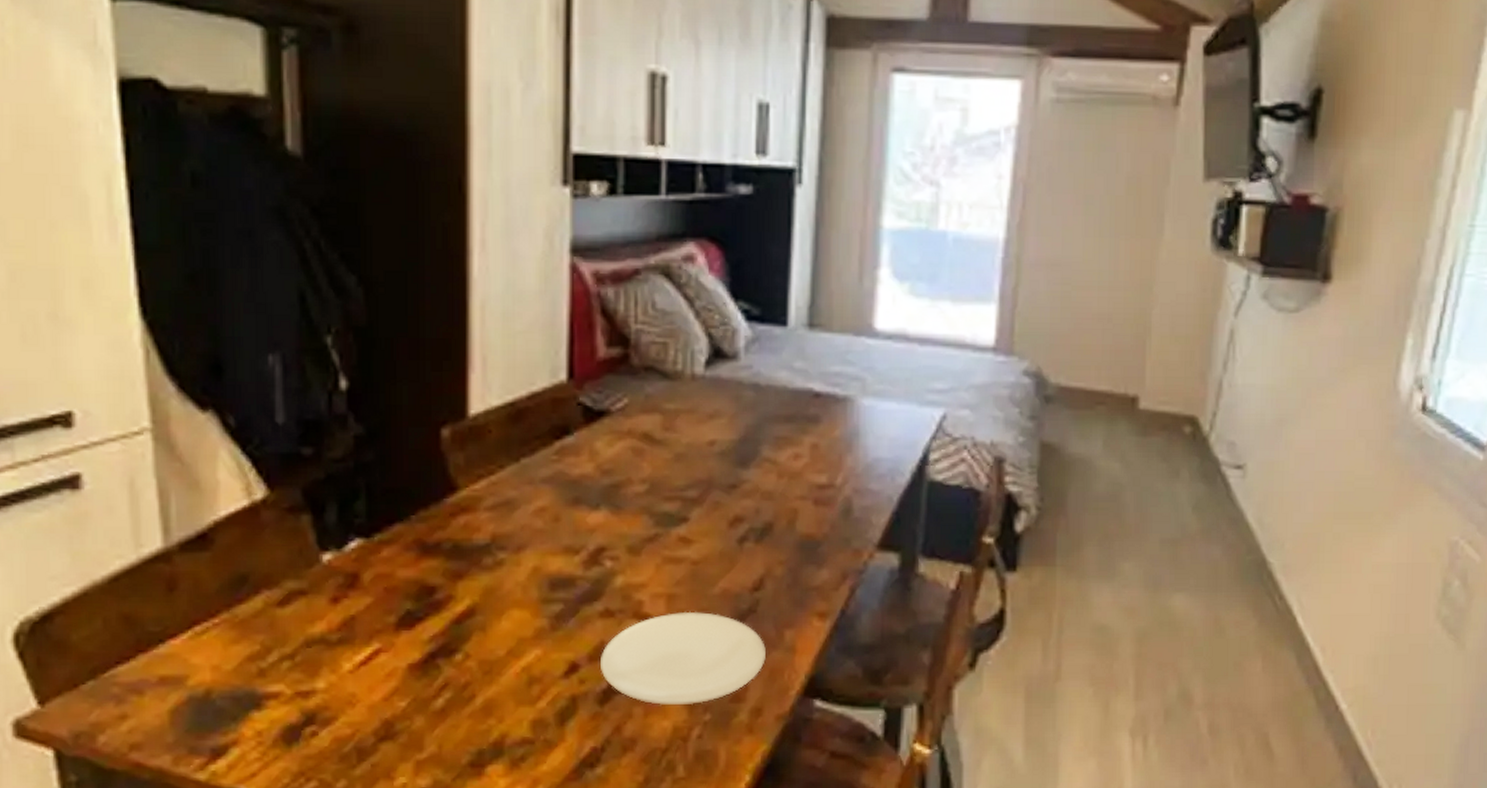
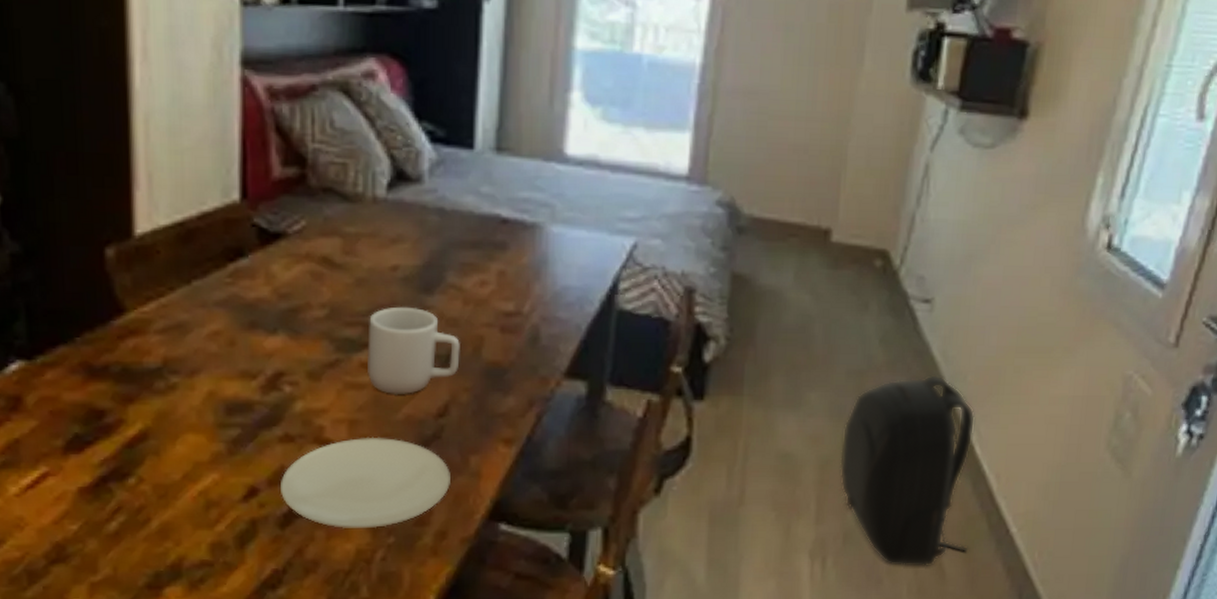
mug: none [685,480,775,569] -> present [367,306,460,395]
backpack: none [1158,542,1297,745] -> present [839,374,976,566]

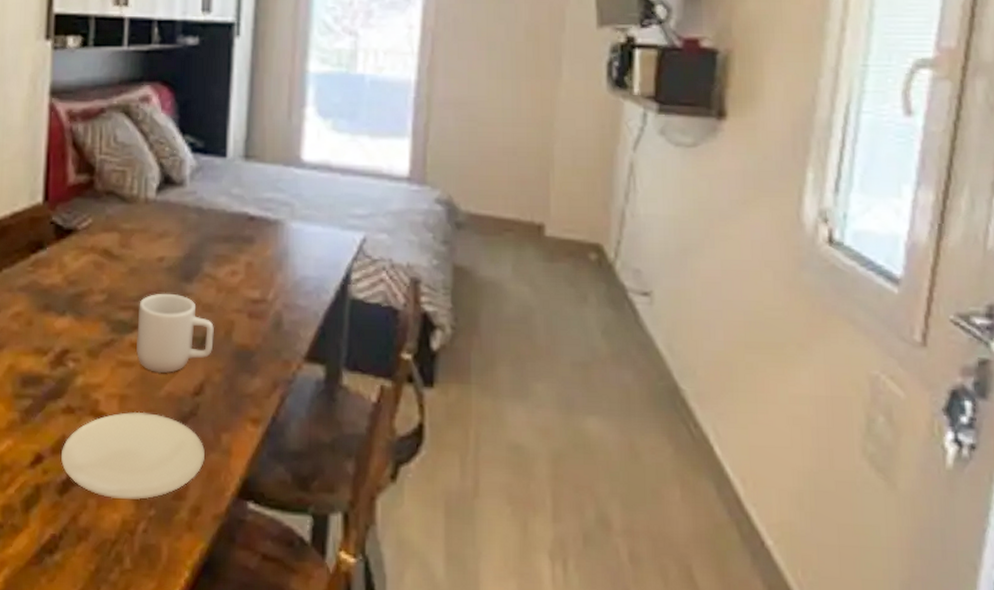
backpack: present [839,374,976,566] -> none [572,368,722,578]

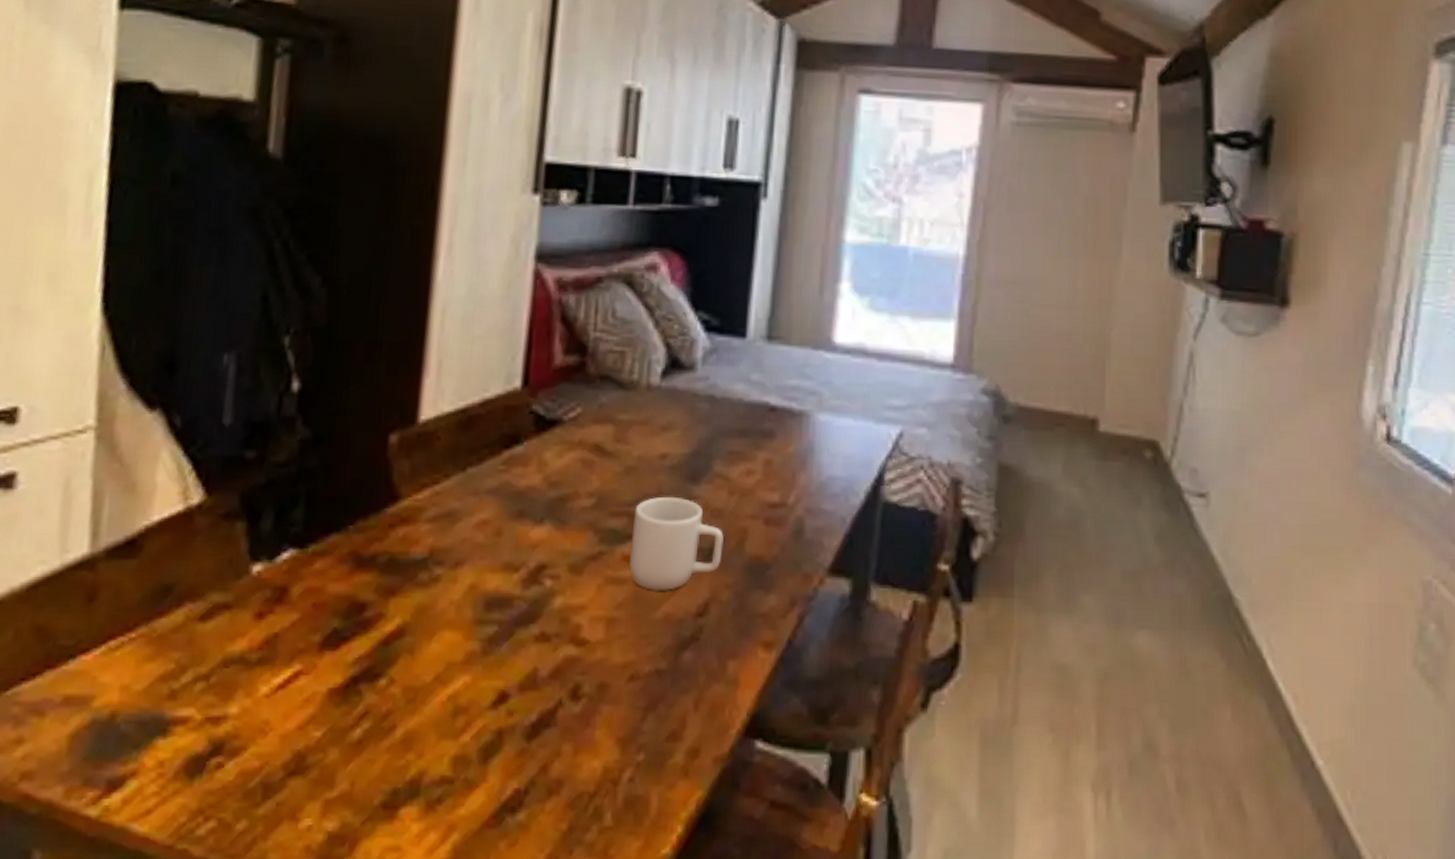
plate: present [61,411,205,501] -> none [531,637,707,744]

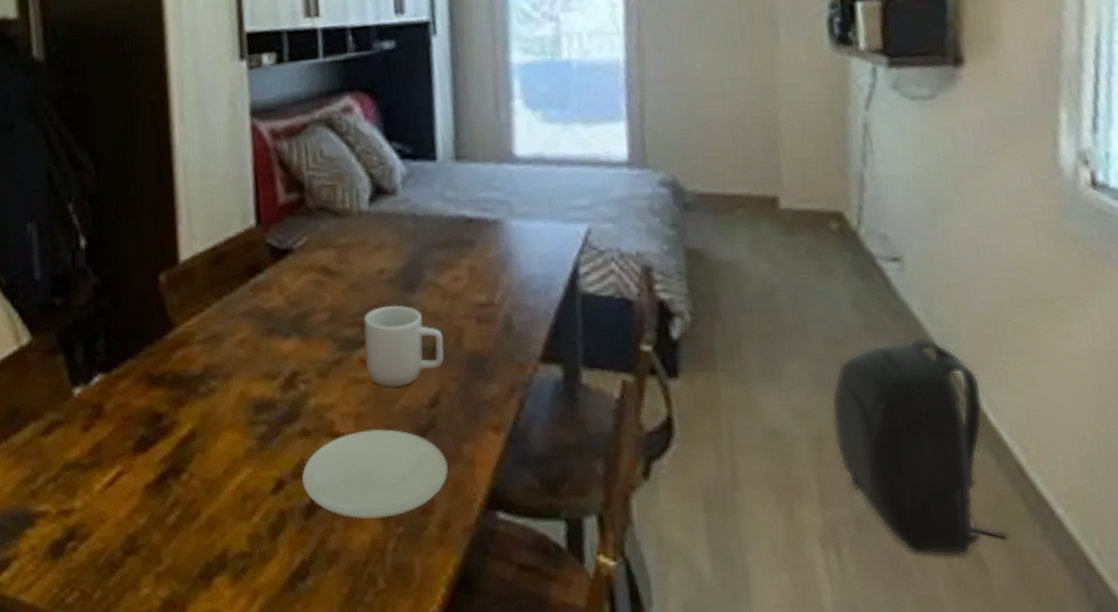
plate: none [531,637,707,744] -> present [302,428,448,520]
backpack: none [1120,576,1271,805] -> present [831,336,1009,556]

